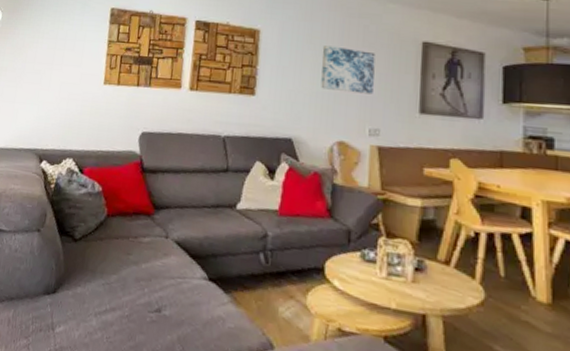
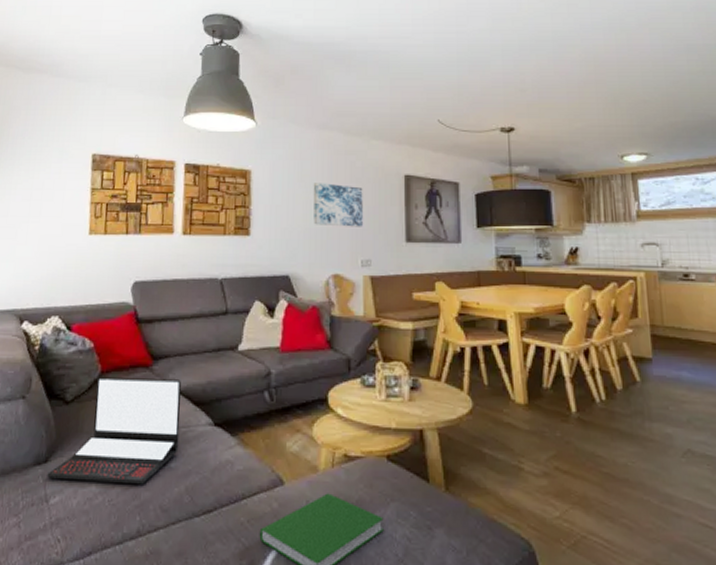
laptop: none [54,220,180,328] -> present [47,377,181,485]

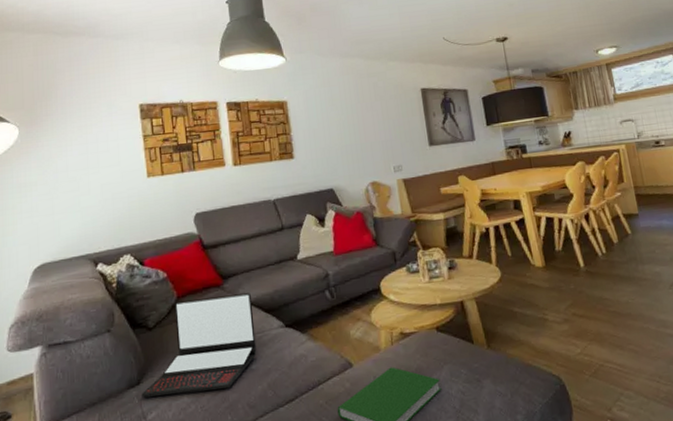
wall art: present [313,183,364,227] -> none [343,104,392,142]

